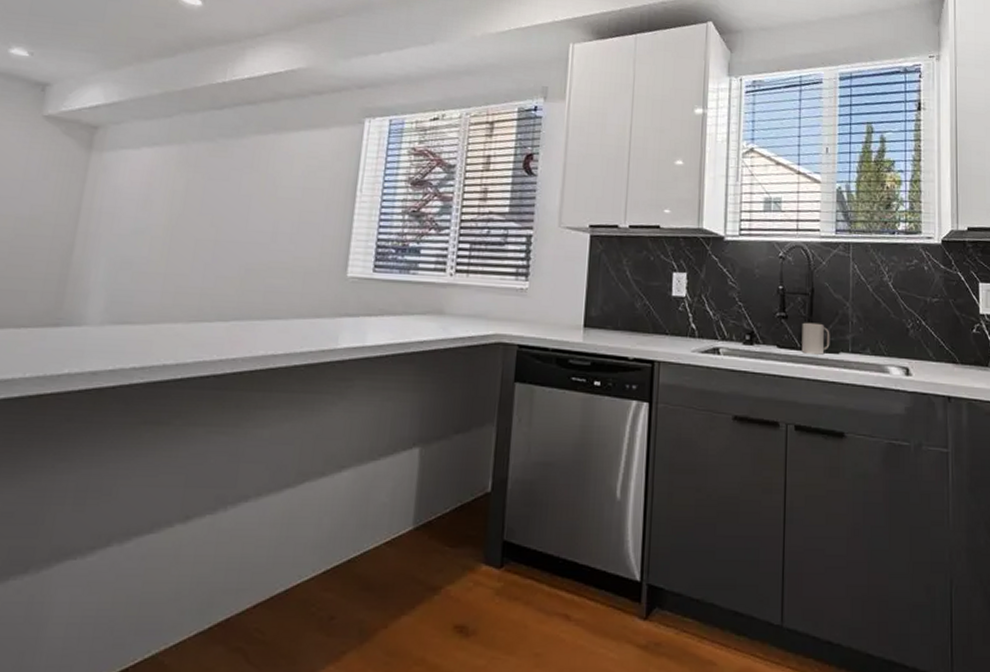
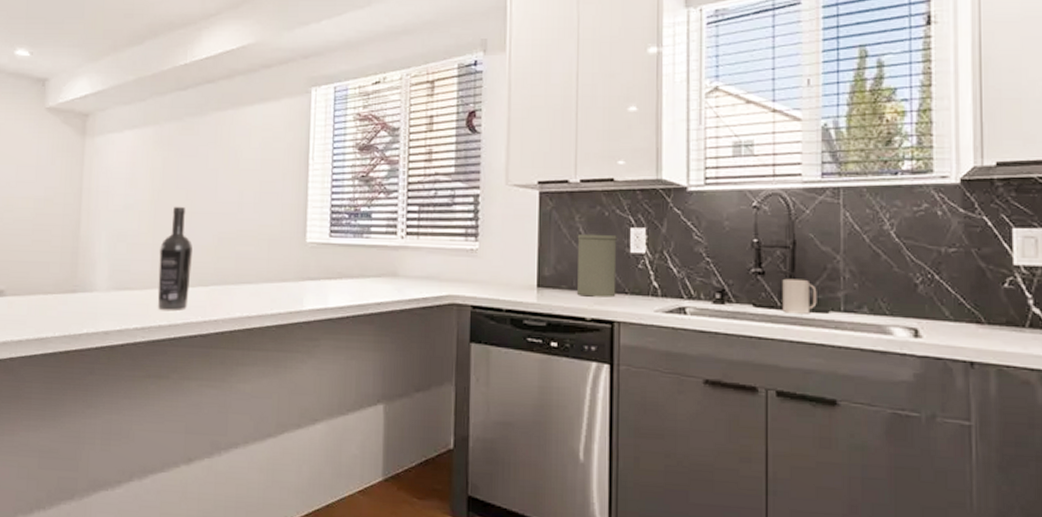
wine bottle: none [163,232,214,349] -> present [157,206,194,312]
canister: none [622,276,661,338] -> present [577,233,617,298]

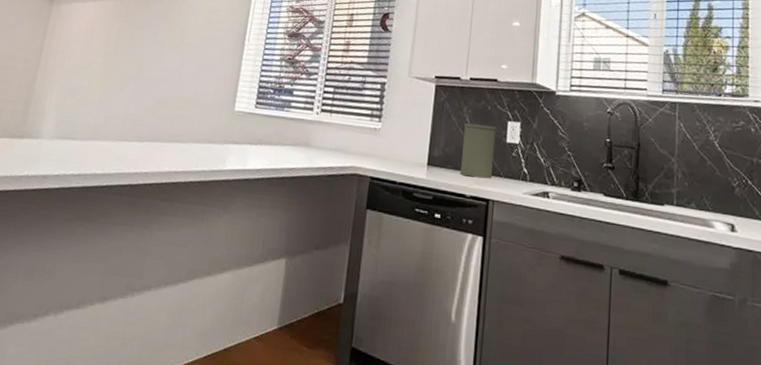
wine bottle: present [157,206,194,312] -> none [94,69,135,162]
mug: present [782,278,817,314] -> none [627,174,655,206]

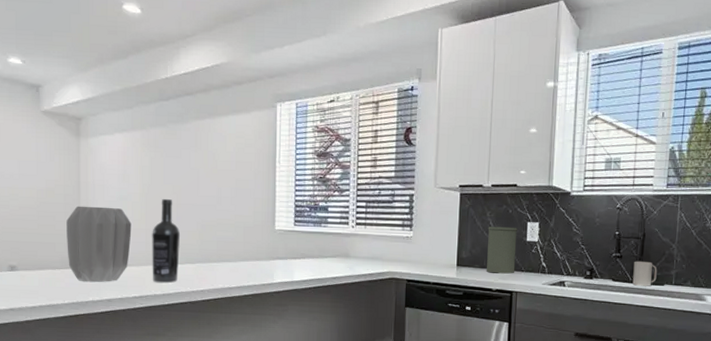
vase: none [11,71,86,156] -> present [66,206,132,283]
wine bottle: none [94,69,135,162] -> present [152,198,181,284]
mug: none [627,174,655,206] -> present [632,261,657,286]

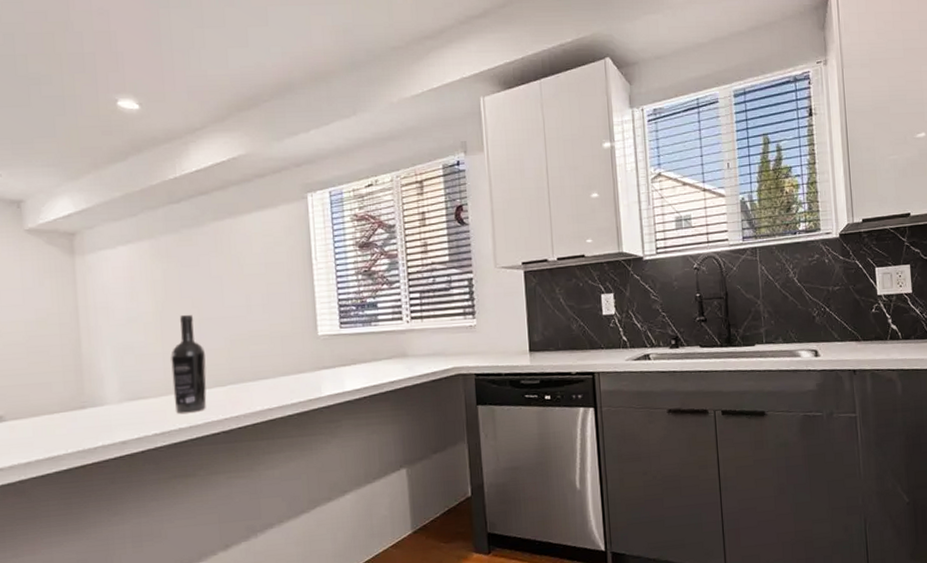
vase: present [66,206,132,283] -> none [64,332,146,425]
canister: present [487,226,517,274] -> none [558,301,594,355]
mug: present [632,261,657,286] -> none [720,321,746,350]

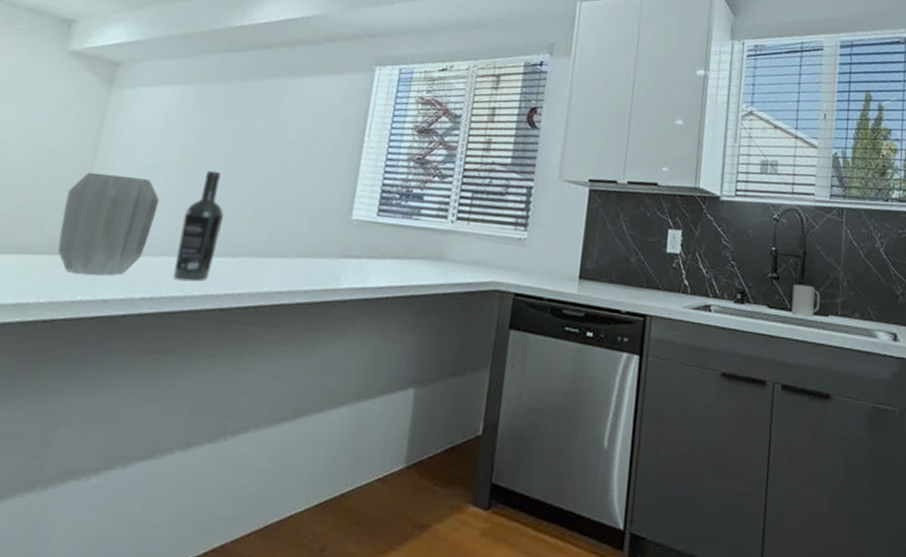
vase: none [64,332,146,425] -> present [57,172,160,277]
mug: none [720,321,746,350] -> present [791,284,821,317]

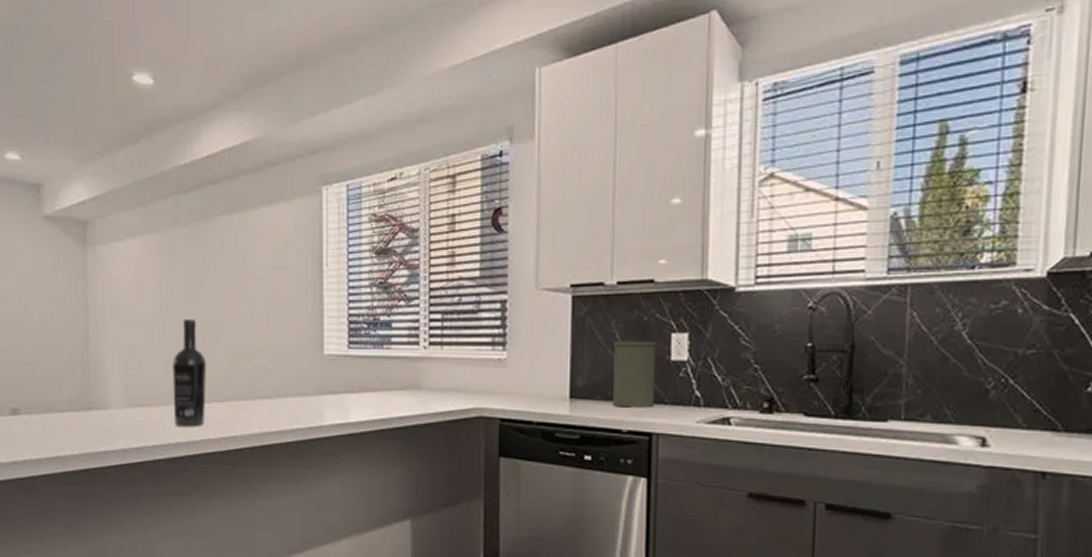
vase: present [57,172,160,277] -> none [73,332,149,429]
canister: none [616,231,656,293] -> present [613,340,657,408]
mug: present [791,284,821,317] -> none [836,385,876,423]

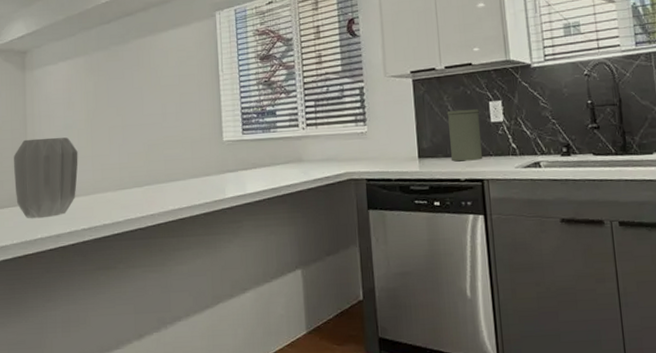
vase: none [73,332,149,429] -> present [14,137,78,219]
wine bottle: present [172,318,207,428] -> none [98,121,128,212]

